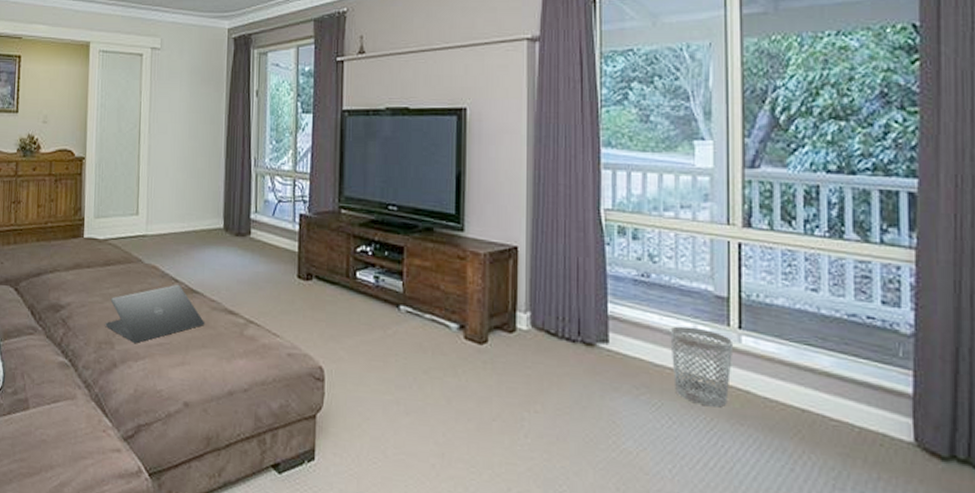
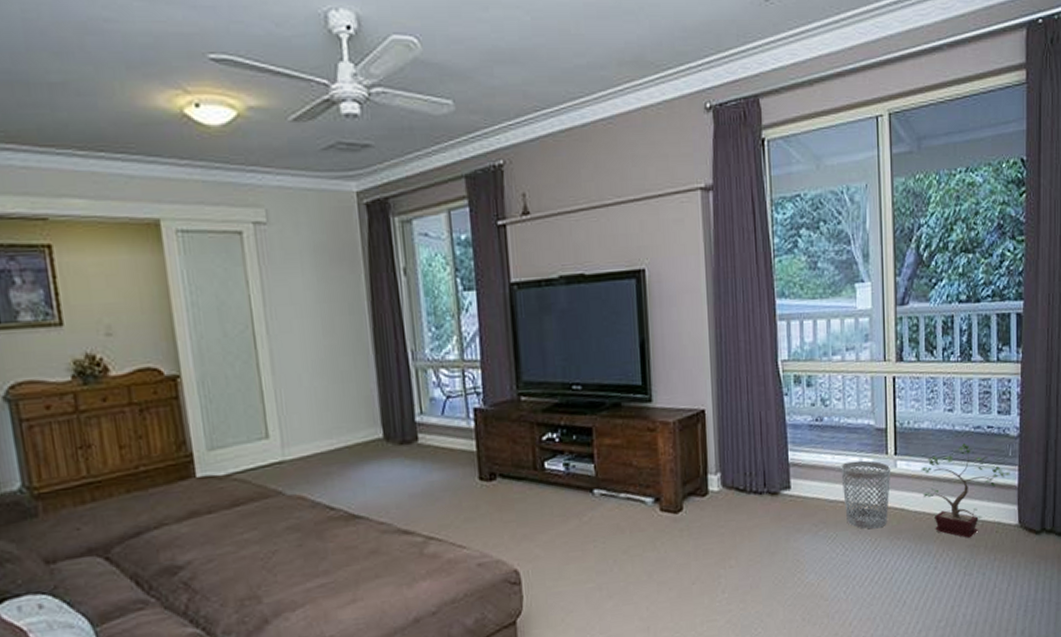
laptop: present [105,284,205,344] -> none [245,512,376,592]
potted plant: none [773,329,901,444] -> present [921,442,1010,538]

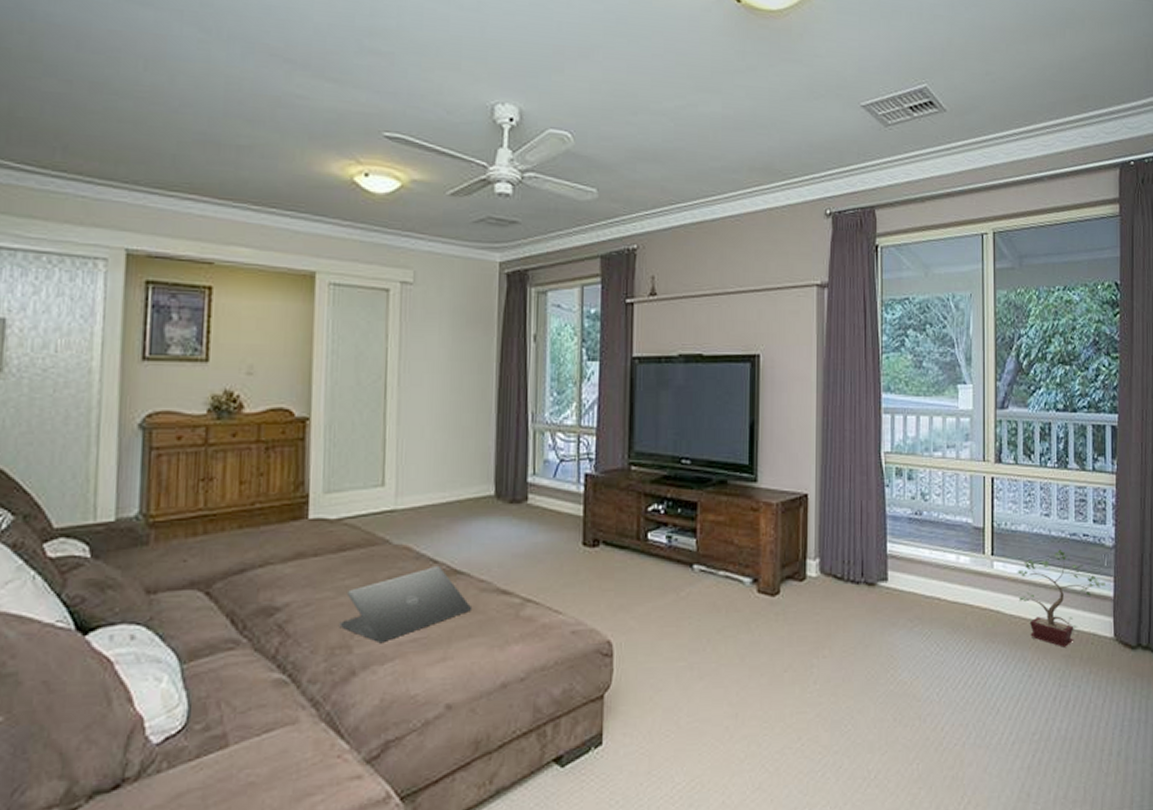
laptop: none [245,512,376,592] -> present [339,565,473,644]
wastebasket: present [841,460,891,529] -> none [938,558,988,630]

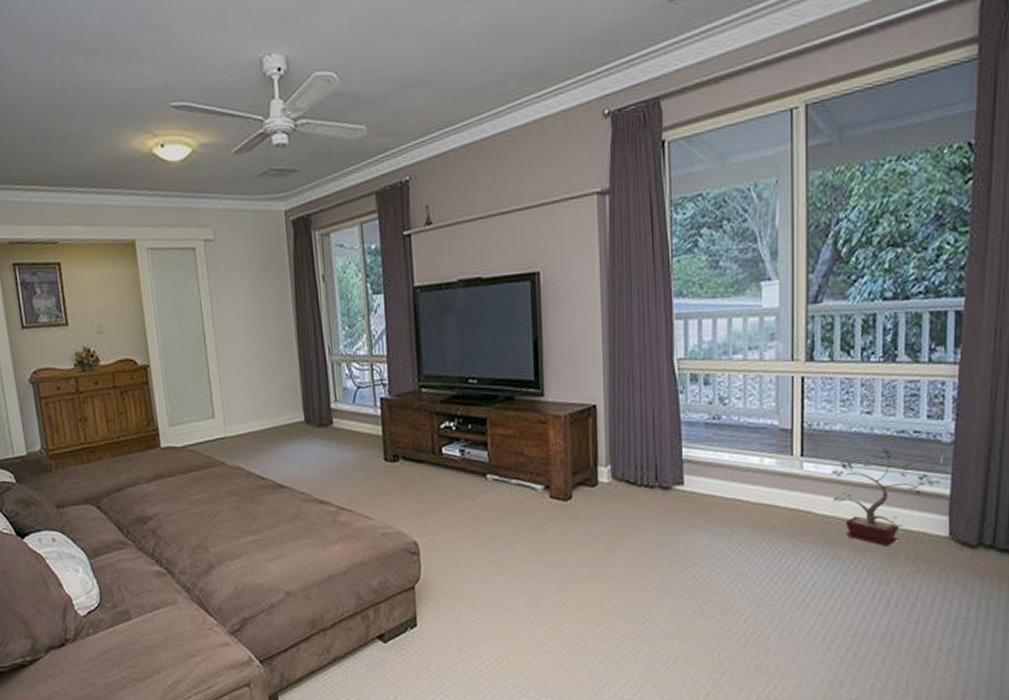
laptop: present [339,565,473,644] -> none [196,481,298,544]

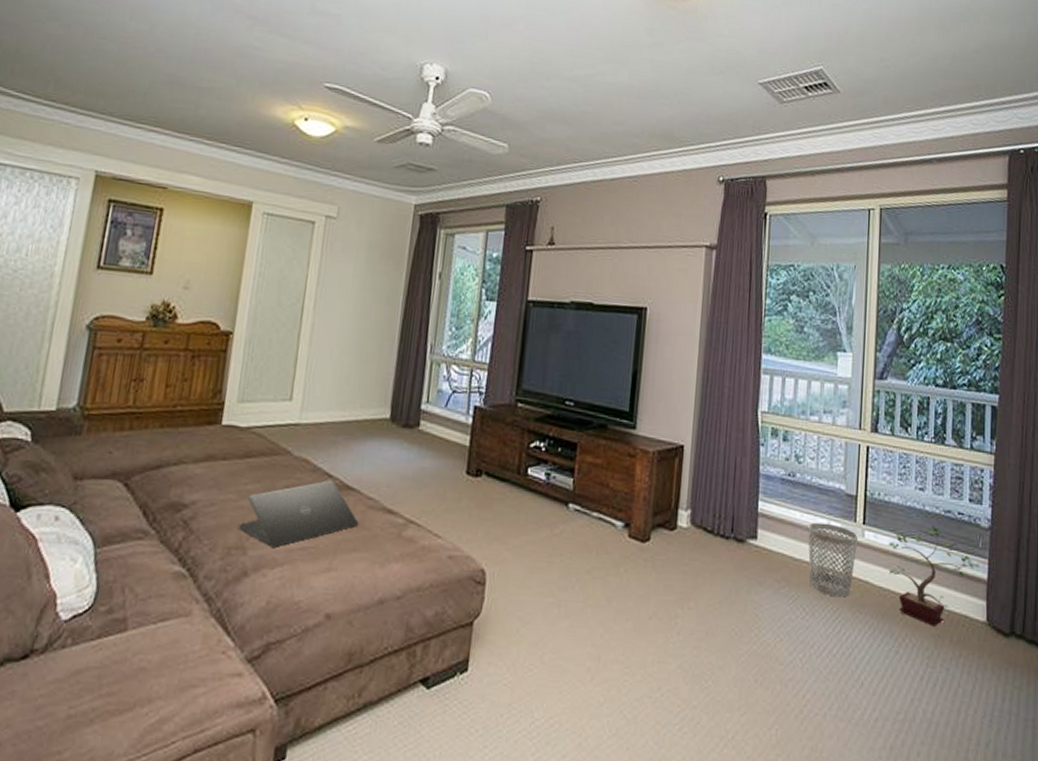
laptop: none [196,481,298,544] -> present [238,479,359,549]
wastebasket: none [739,460,797,530] -> present [808,522,859,598]

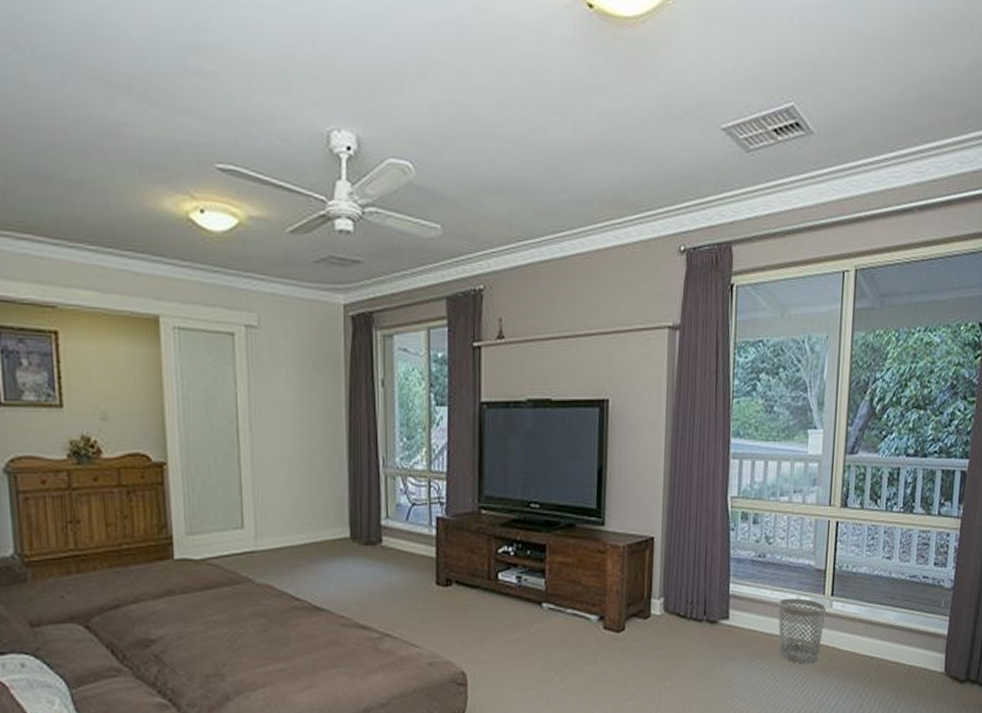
laptop: present [238,479,359,549] -> none [211,602,334,673]
potted plant: present [888,524,980,626] -> none [854,589,941,681]

